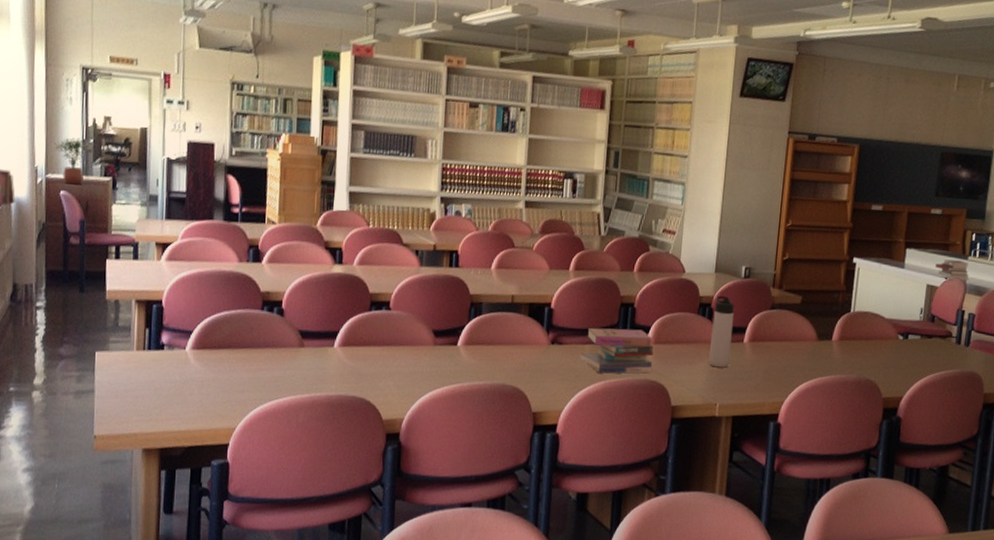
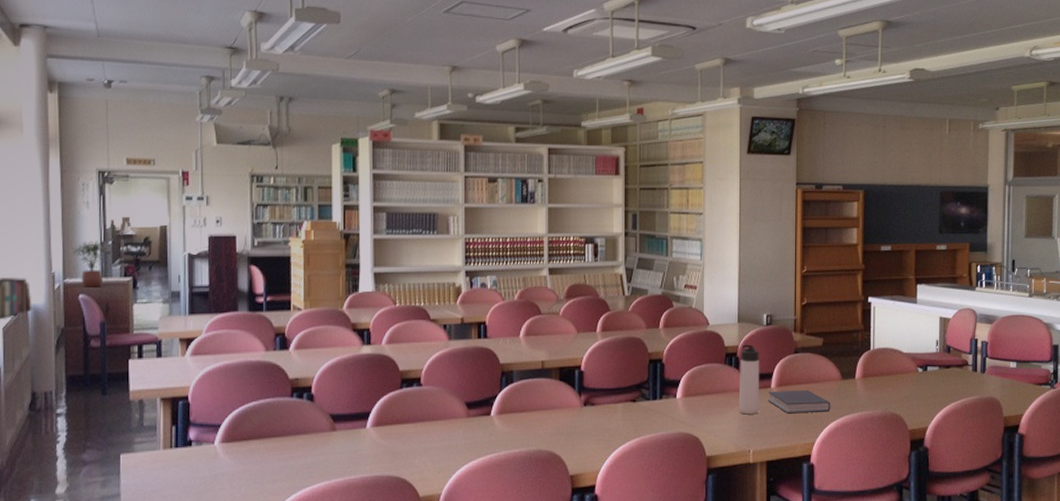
books: present [579,327,654,374] -> none [612,384,685,430]
book: none [738,346,804,372] -> present [767,389,831,414]
books: present [935,259,969,281] -> none [946,292,977,312]

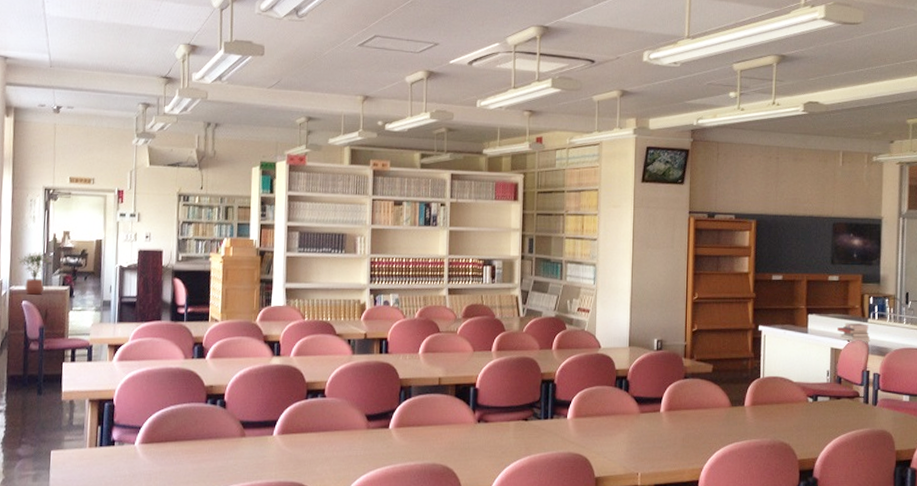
thermos bottle: present [738,344,759,415] -> none [627,368,649,438]
book: present [767,389,831,414] -> none [656,415,720,439]
books: none [946,292,977,312] -> present [837,323,870,343]

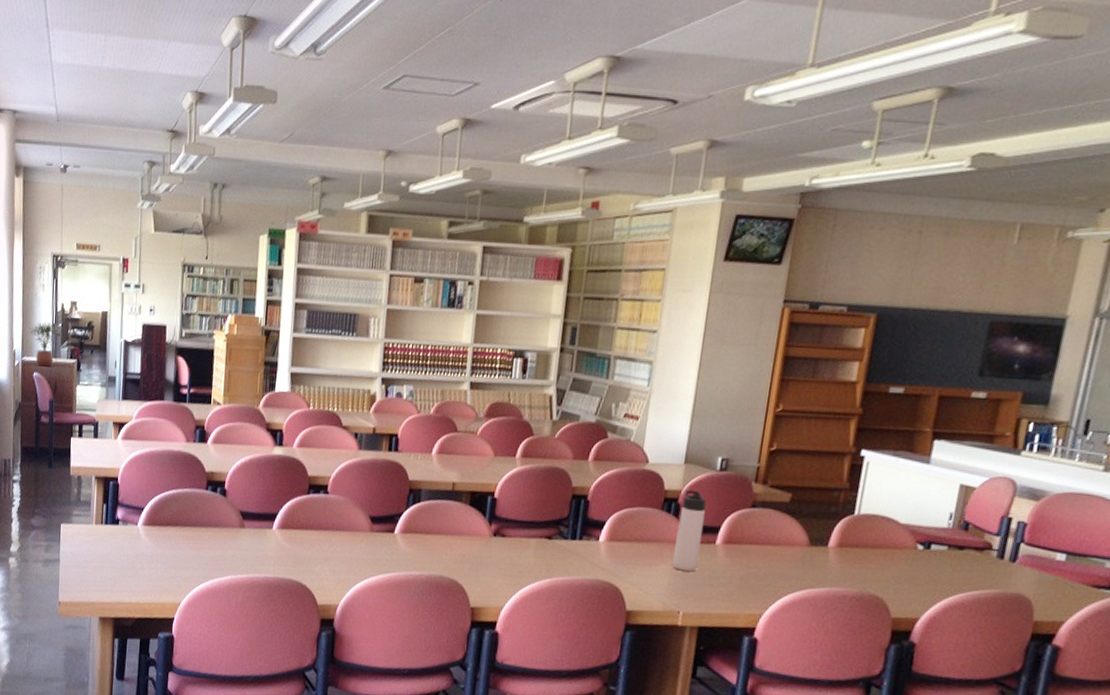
thermos bottle: none [627,368,649,438] -> present [672,489,706,572]
books: present [837,323,870,343] -> none [974,454,1021,482]

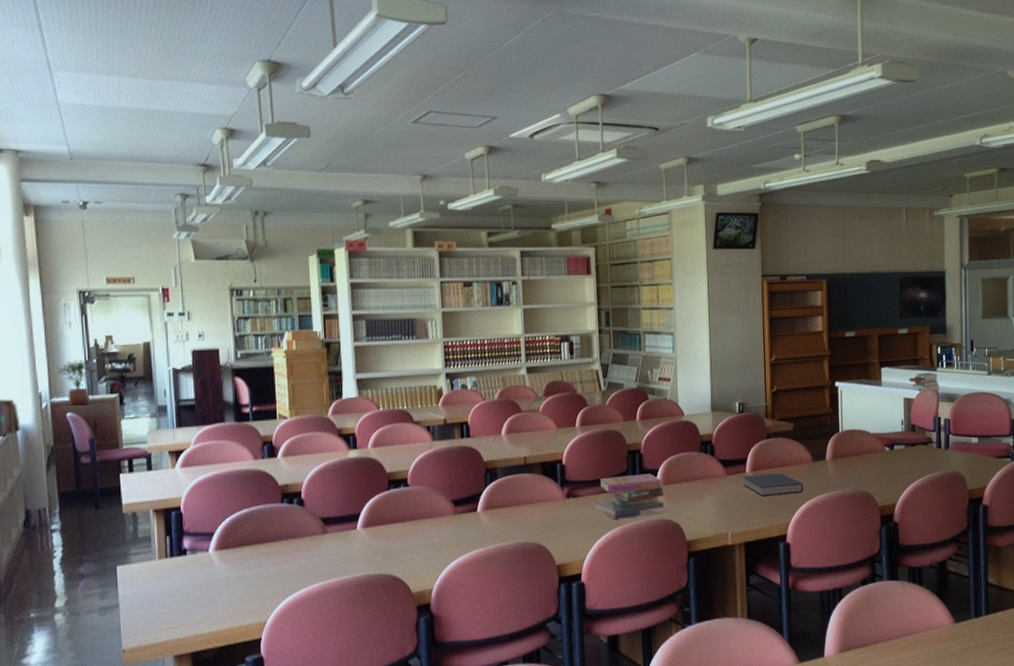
books: none [523,520,608,573] -> present [594,473,665,519]
thermos bottle: present [672,489,706,572] -> none [715,432,735,499]
book: none [709,547,791,582] -> present [743,472,804,497]
books: none [974,454,1021,482] -> present [909,373,939,392]

